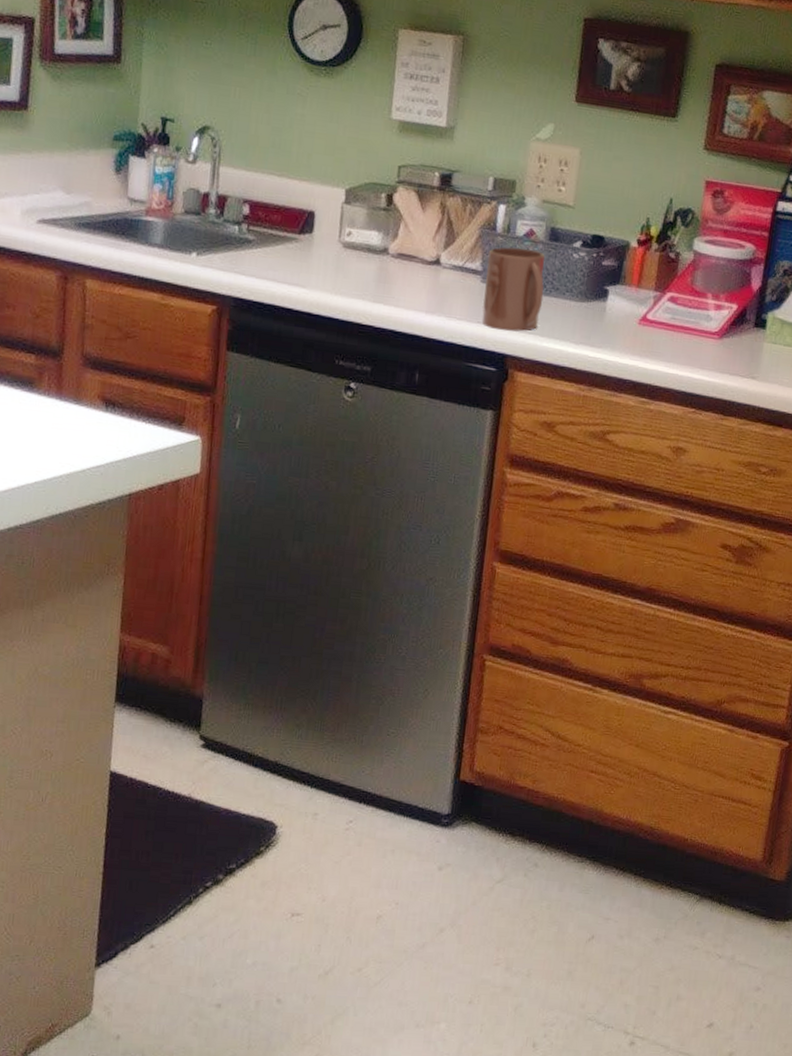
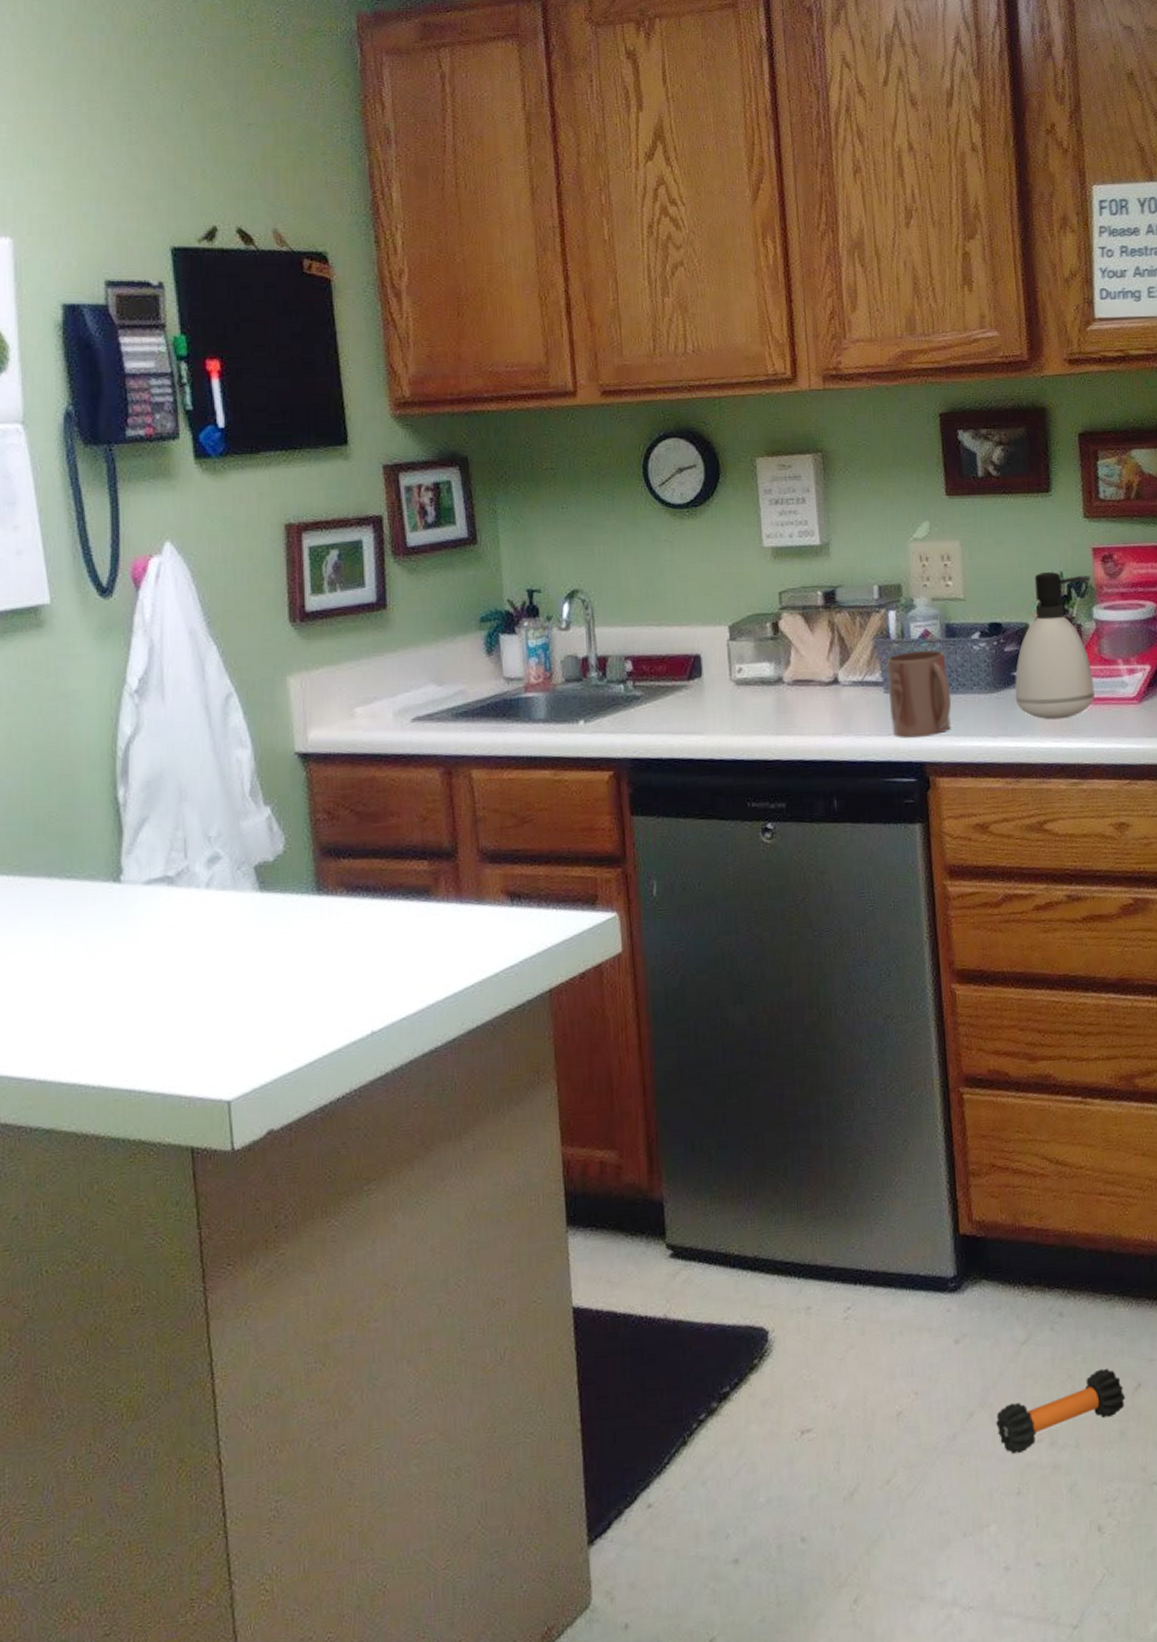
dog toy: none [461,917,578,970] -> present [996,1368,1125,1454]
soap dispenser: none [603,195,699,340] -> present [1015,571,1095,720]

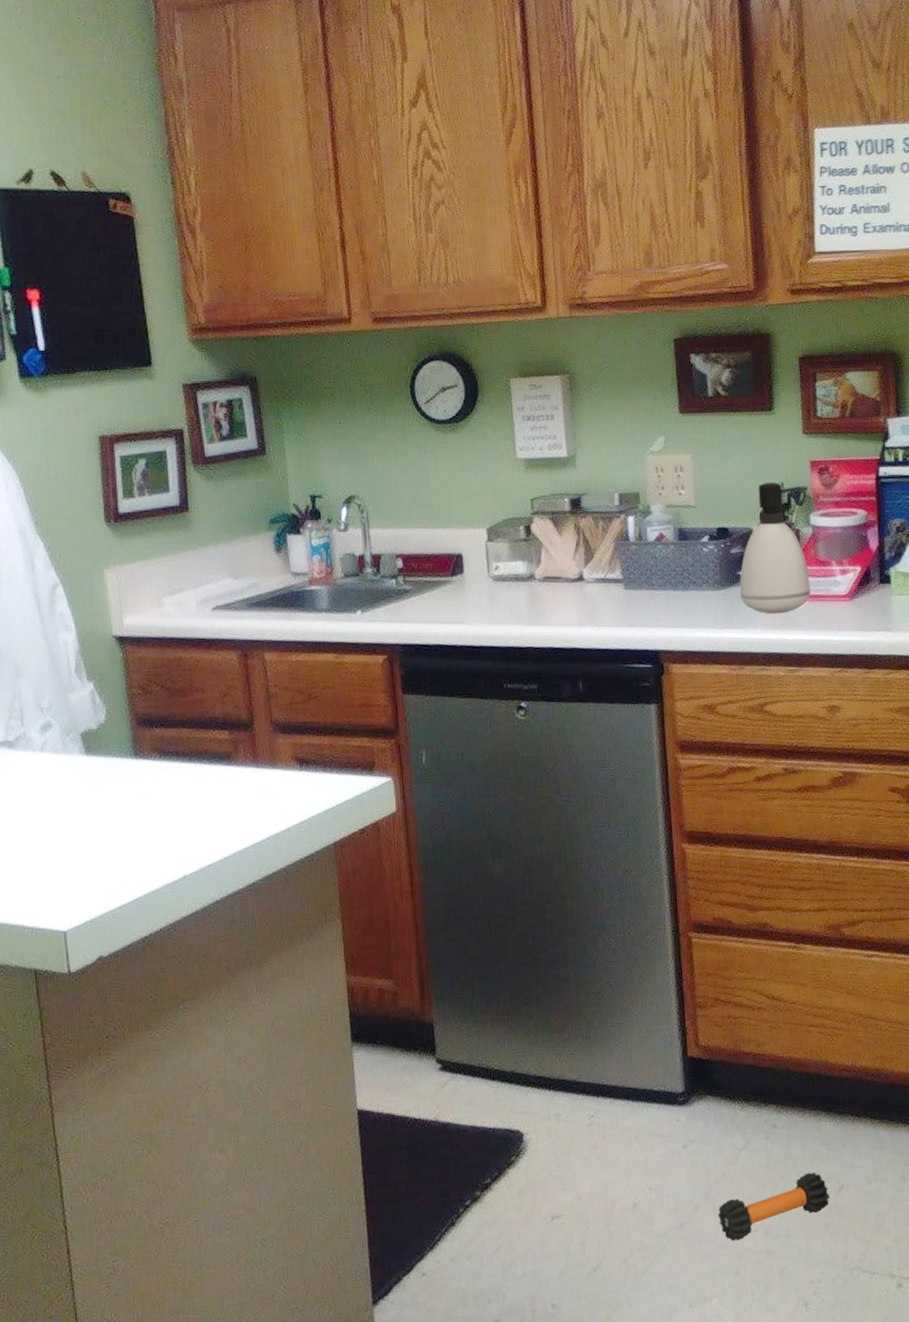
mug: present [886,650,952,739] -> none [625,551,684,630]

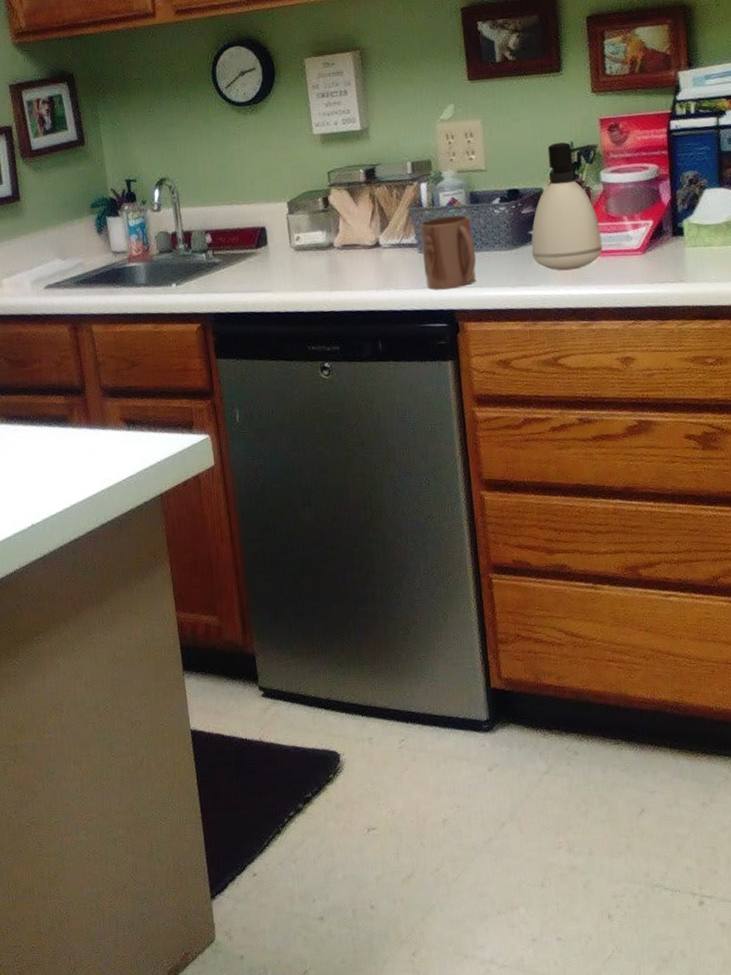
mug: none [625,551,684,630] -> present [419,215,477,291]
dog toy: present [718,1172,829,1241] -> none [523,796,631,856]

